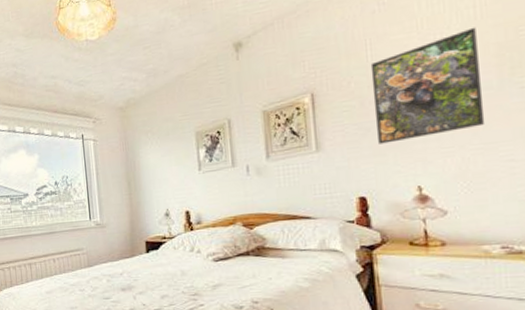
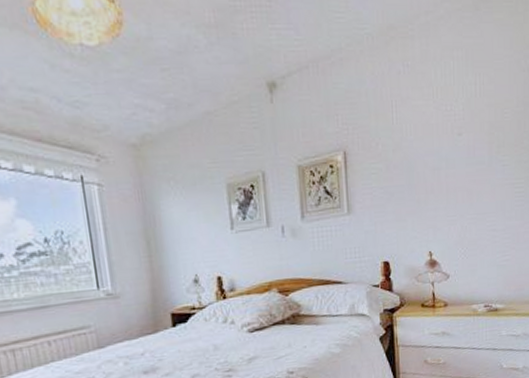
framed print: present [370,27,486,144] -> none [395,103,479,210]

